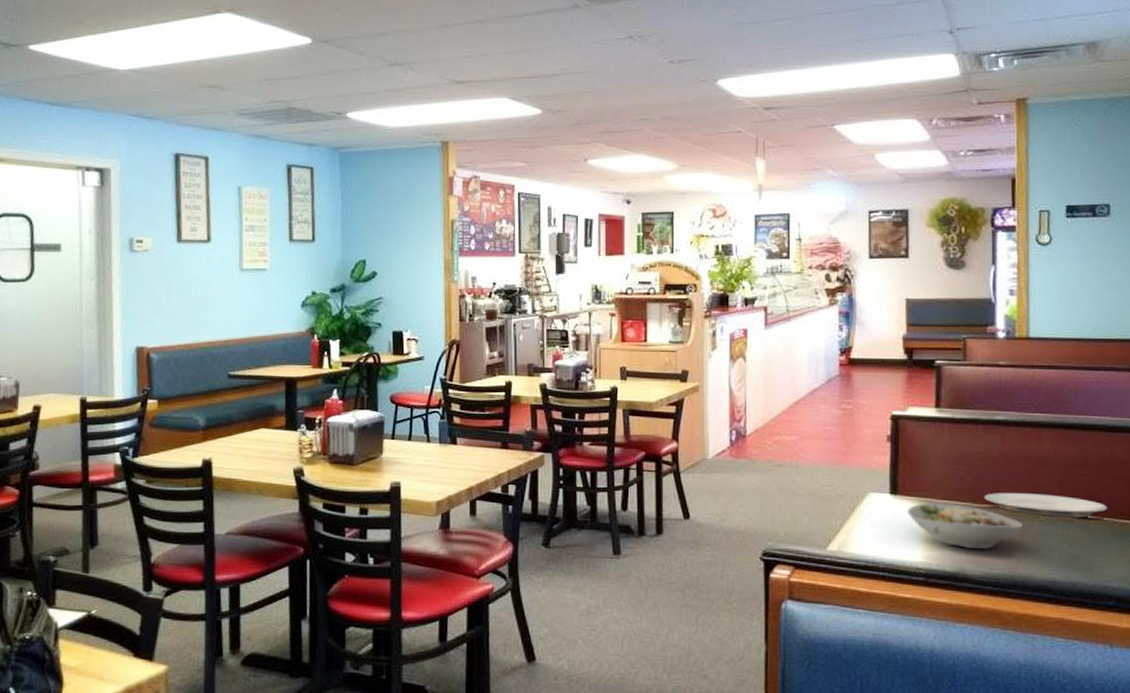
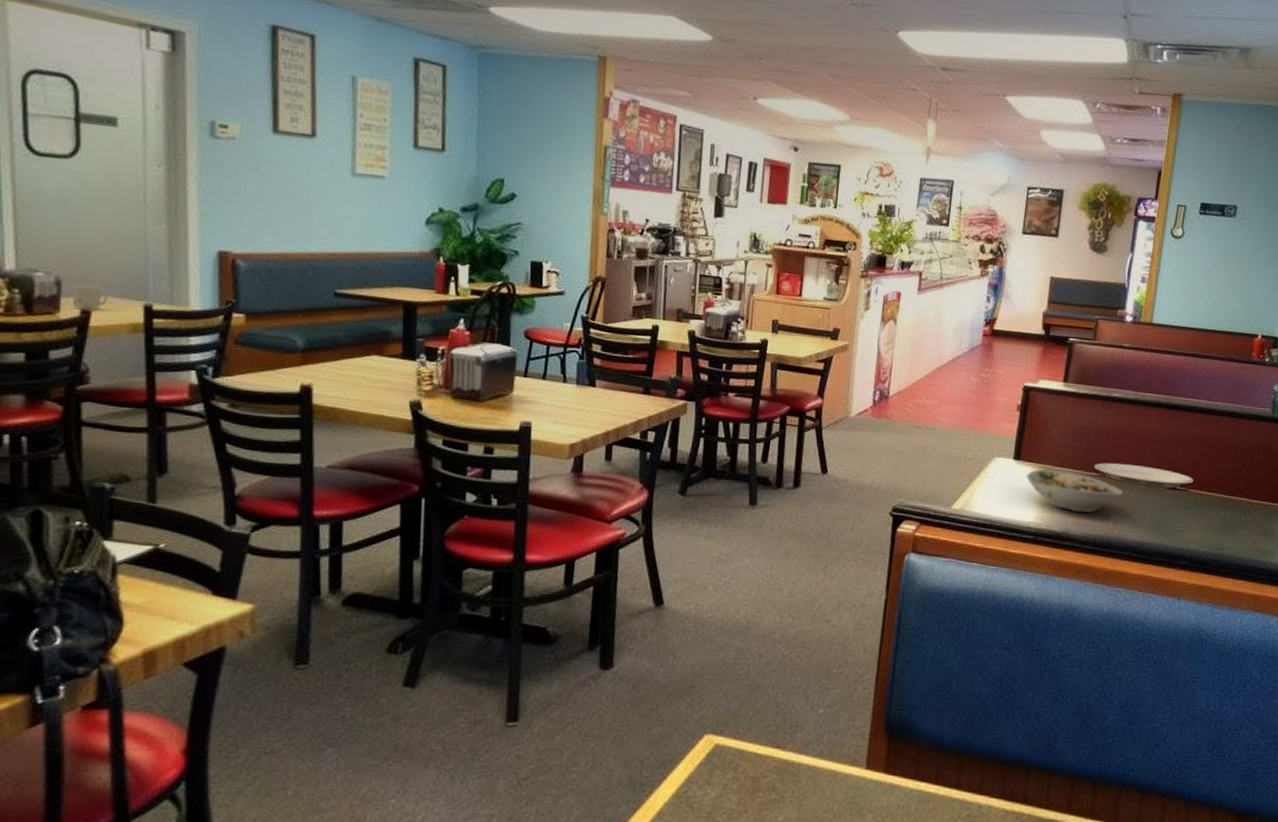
mug: none [26,384,53,407] -> present [71,284,108,310]

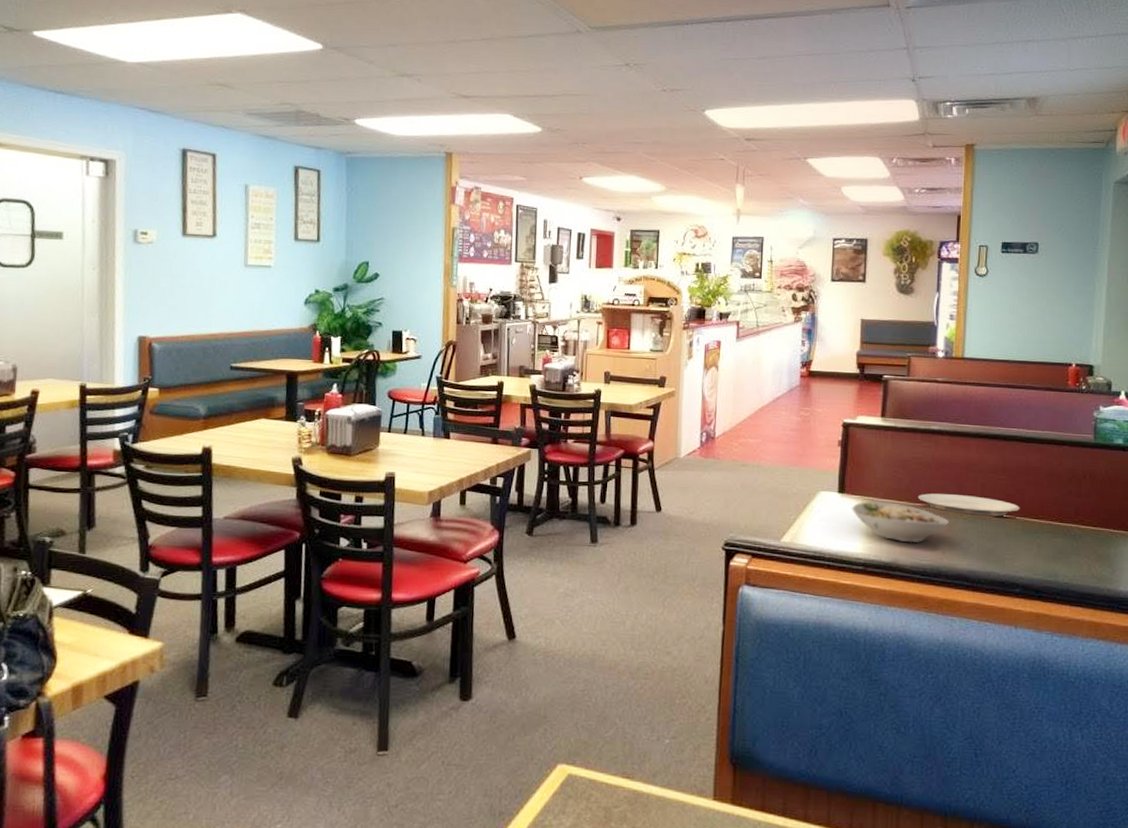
mug: present [71,284,108,310] -> none [24,370,52,391]

